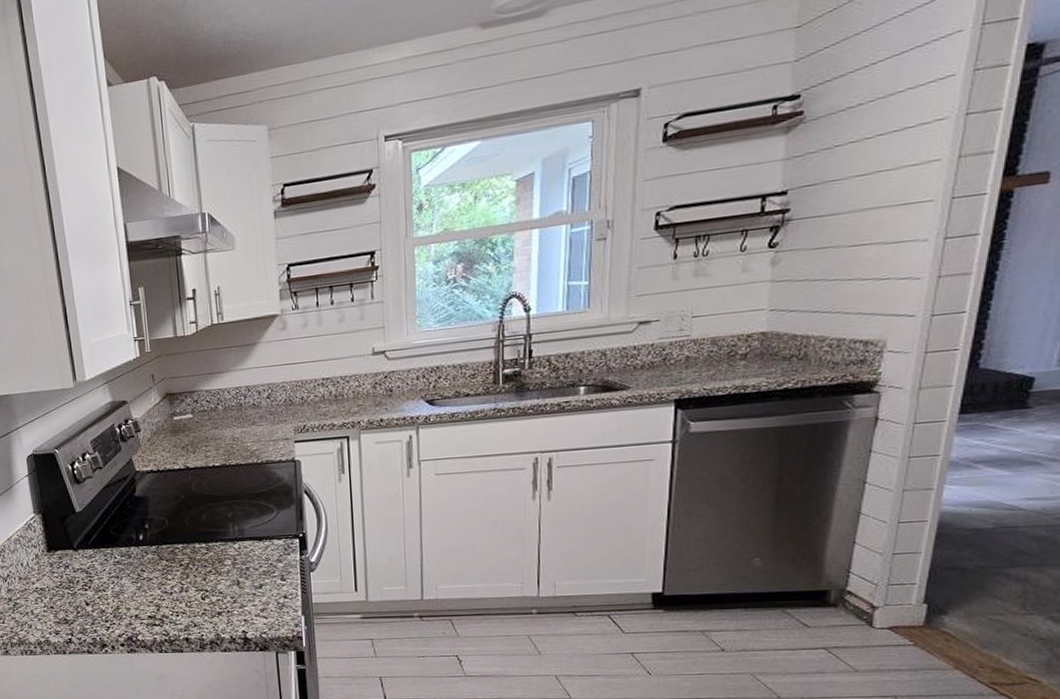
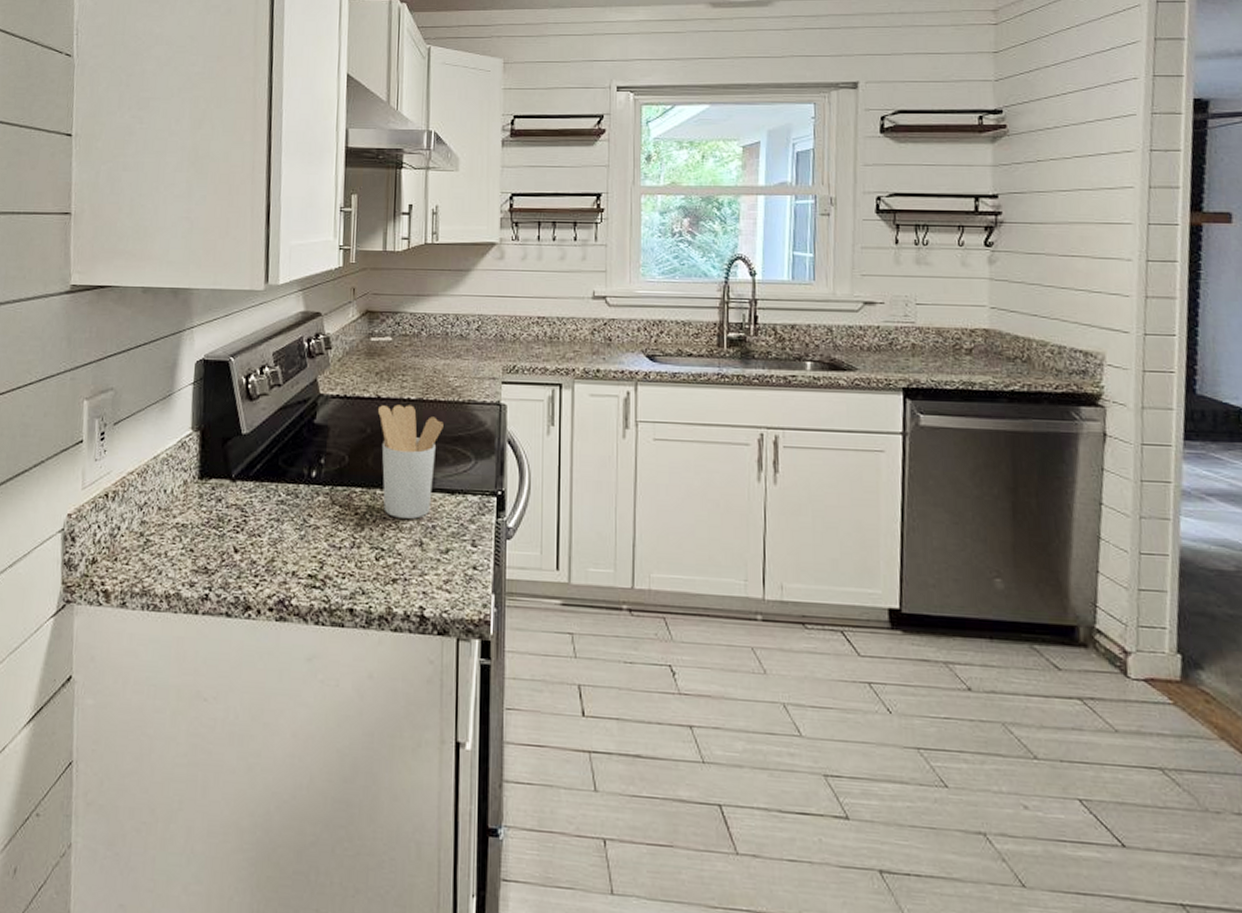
utensil holder: none [188,471,247,565] -> present [378,404,444,519]

